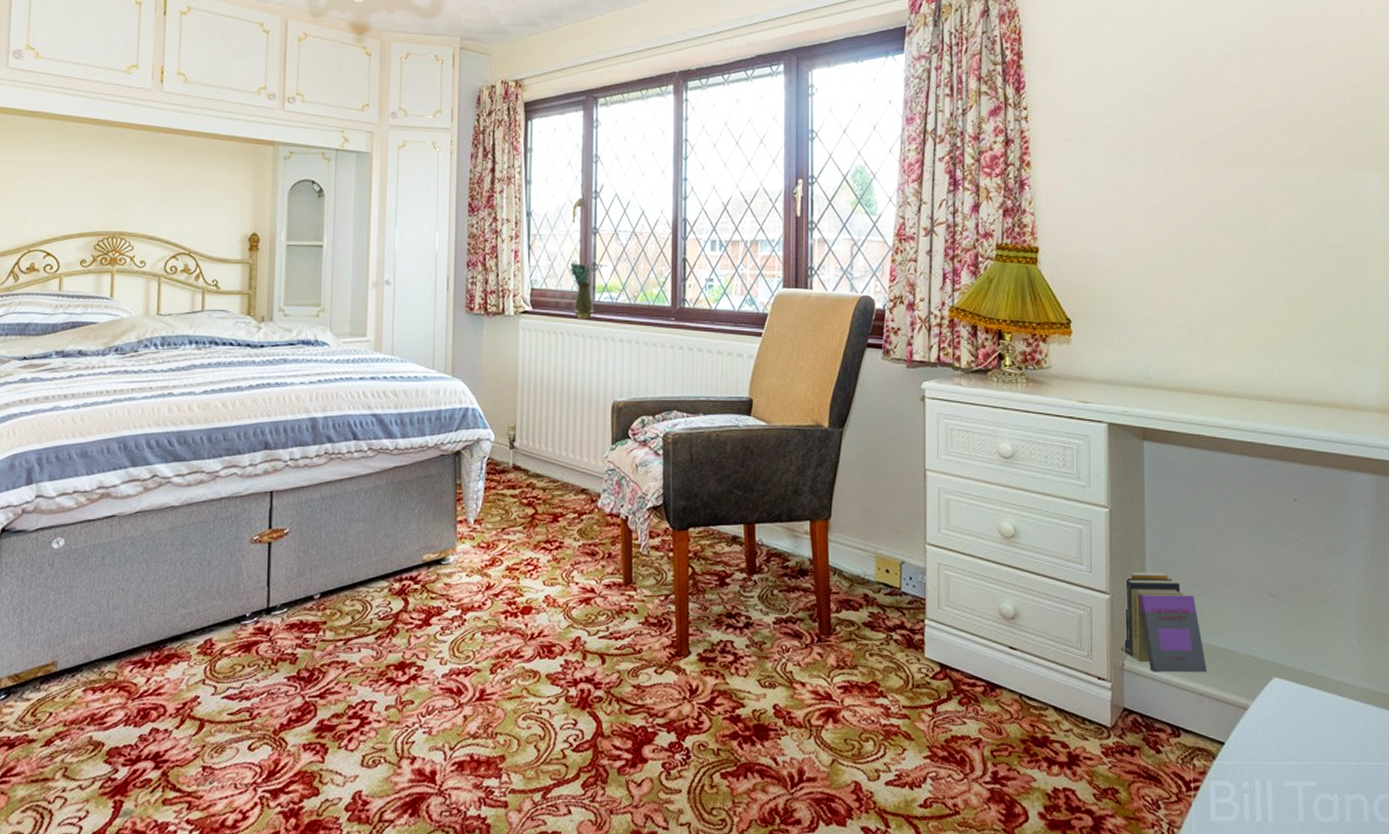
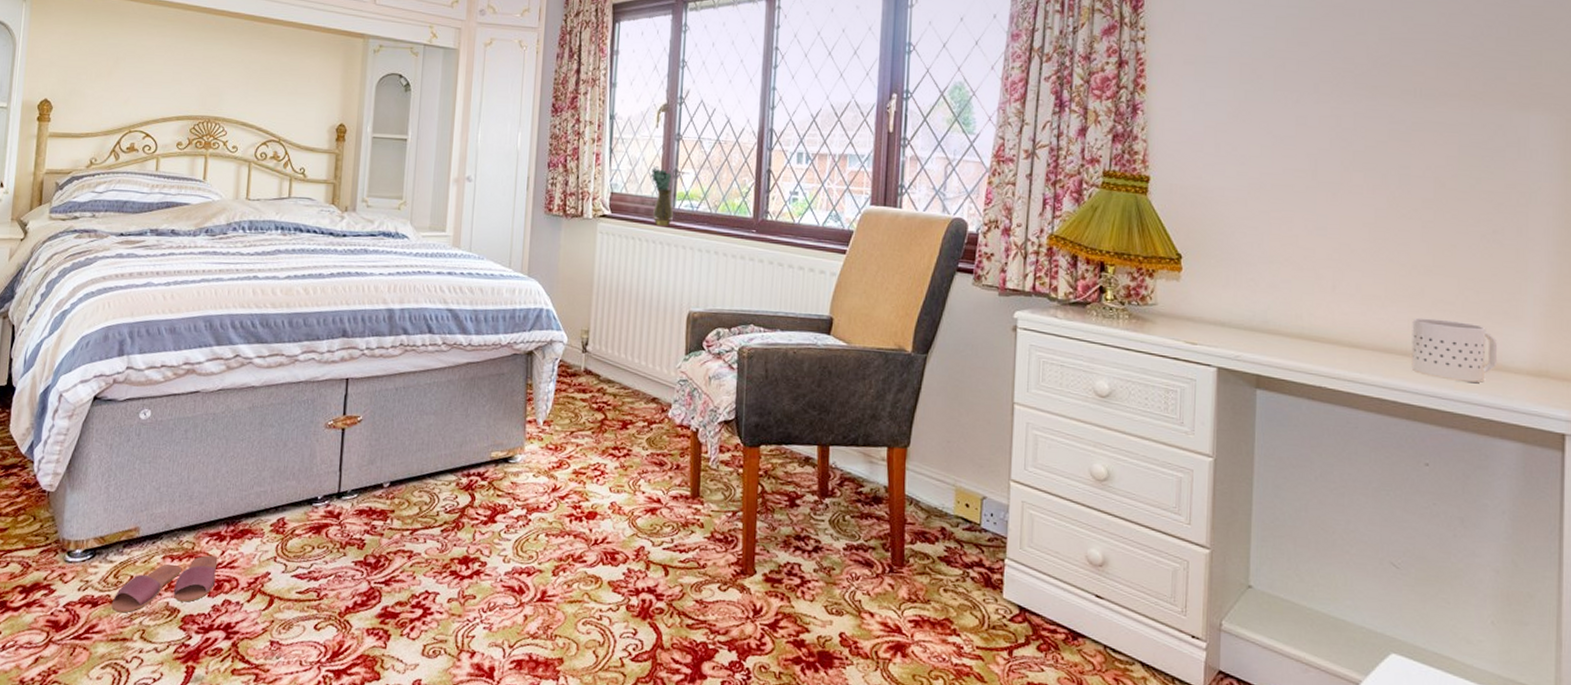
slippers: none [30,684,143,752] -> present [111,555,218,613]
books: present [1120,572,1207,673] -> none [1219,528,1315,642]
mug: none [1276,365,1351,422] -> present [1411,317,1498,383]

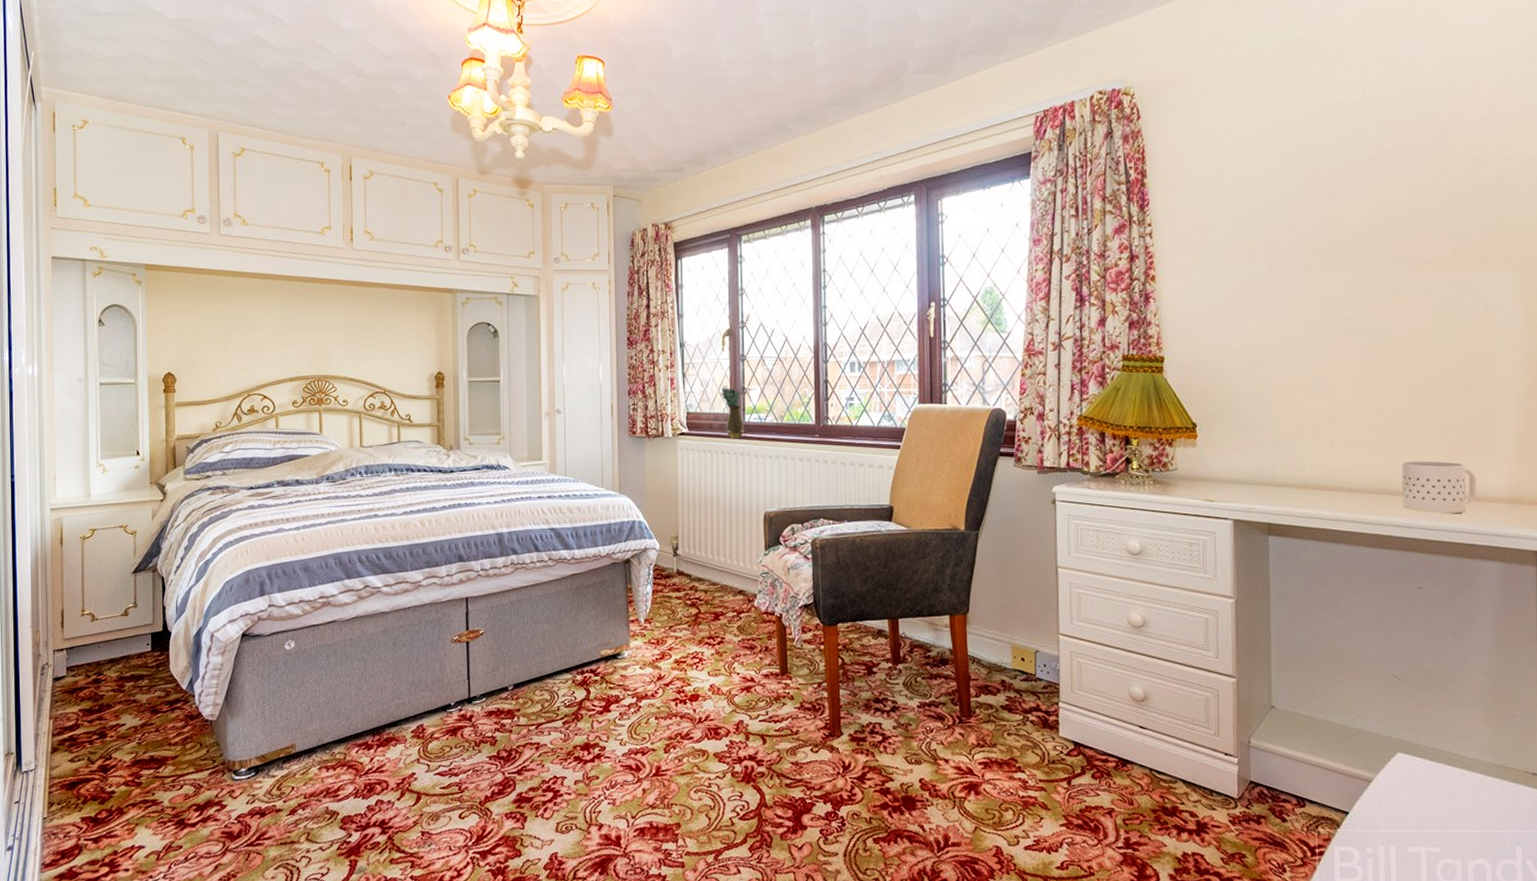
slippers: present [111,555,218,613] -> none [277,763,368,820]

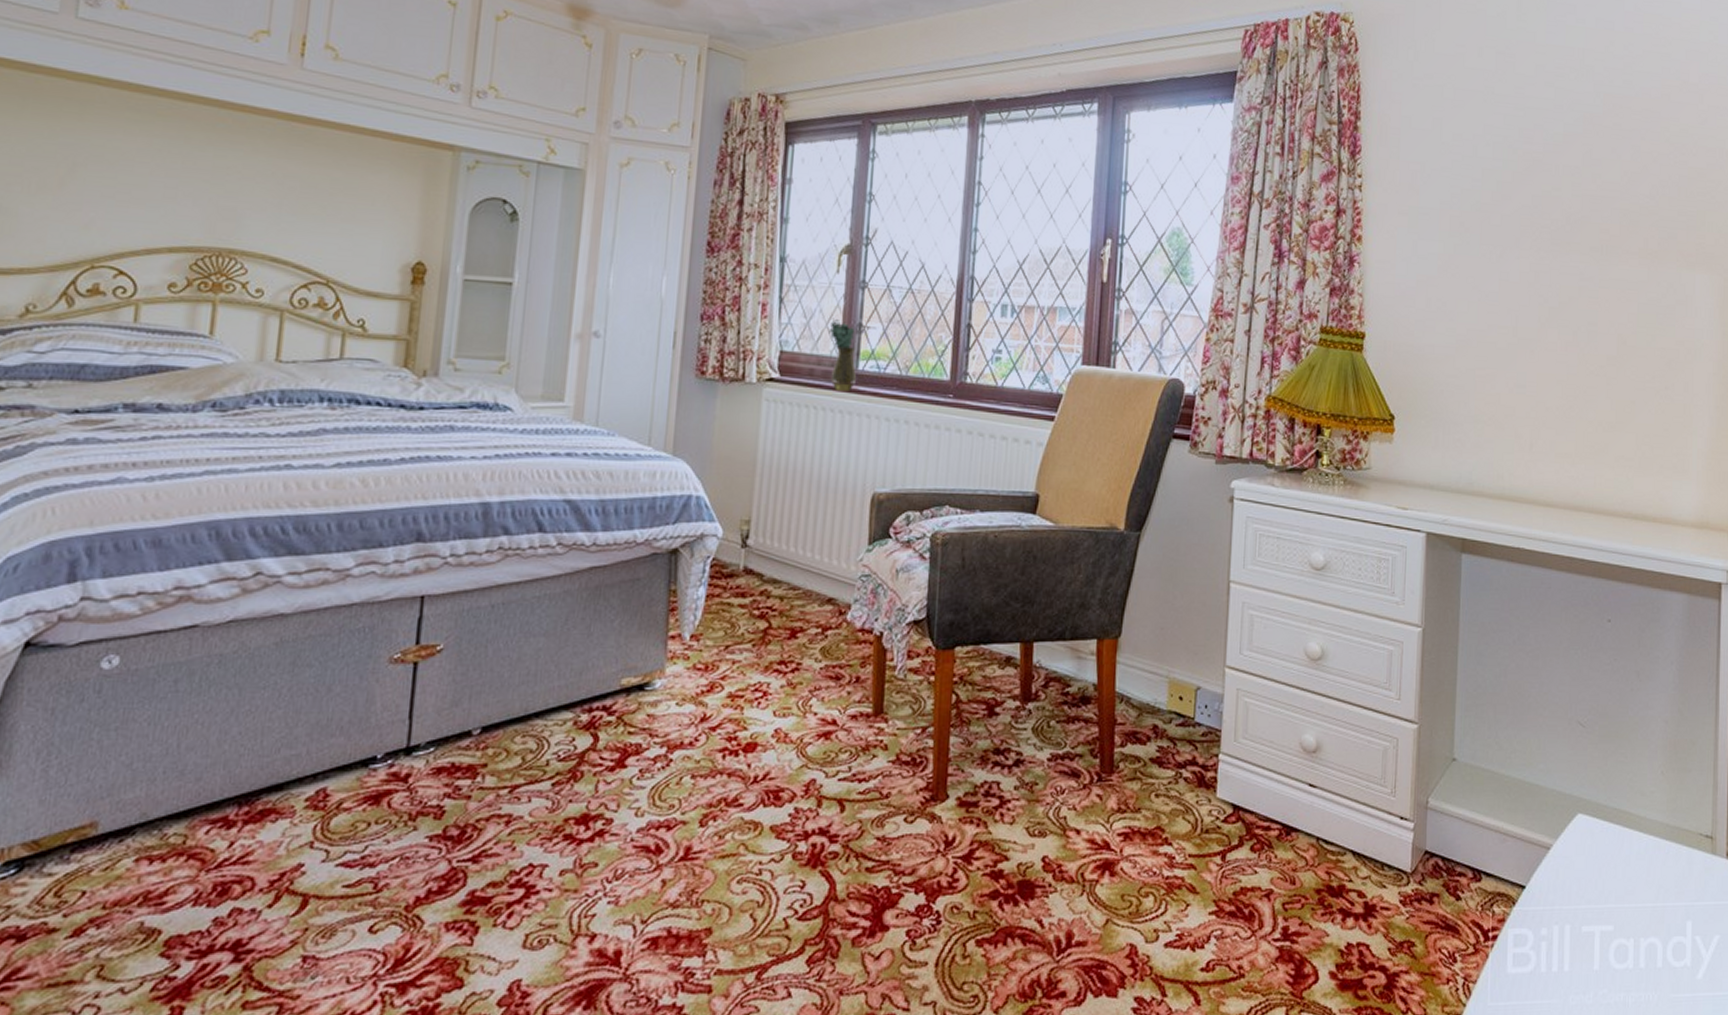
mug: present [1401,460,1477,513] -> none [1597,474,1669,537]

